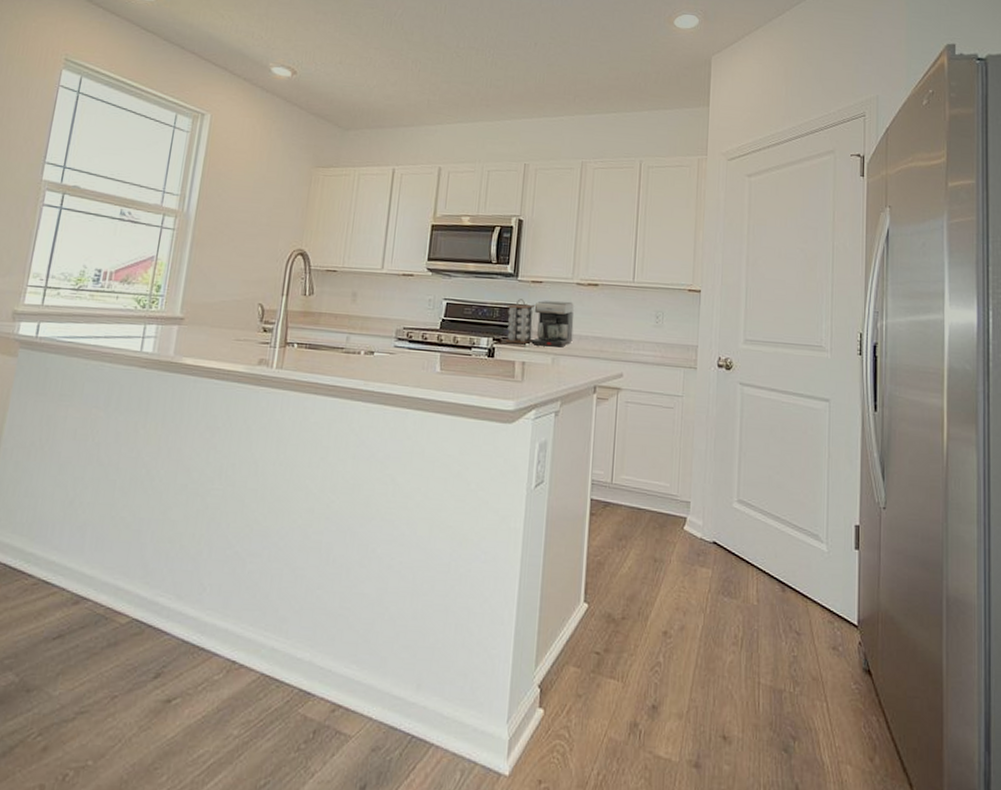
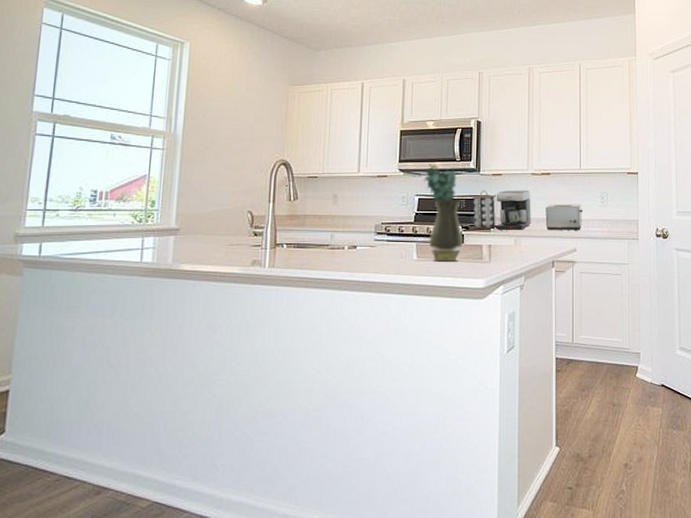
vase: none [454,264,494,378] -> present [424,163,464,262]
toaster: none [589,320,633,353] -> present [545,204,583,230]

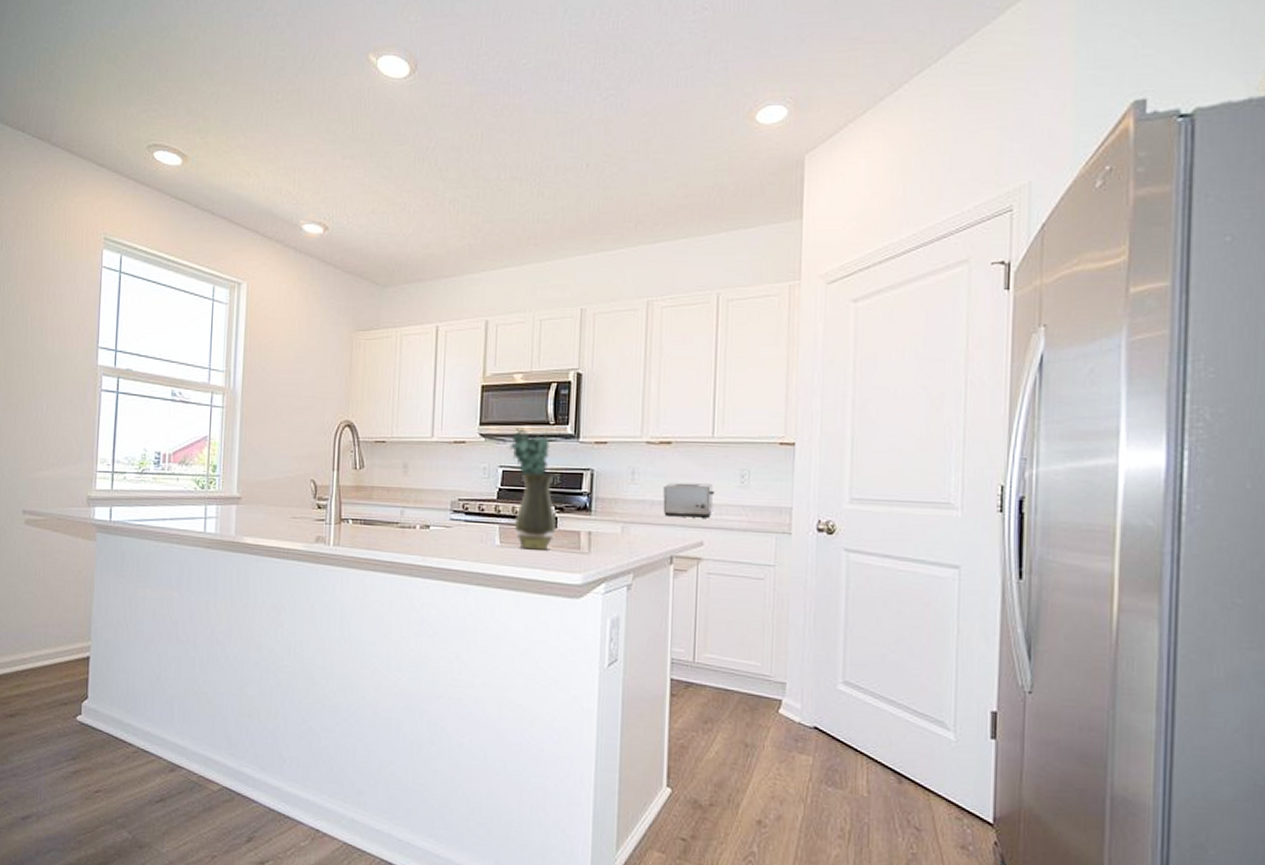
spice rack: present [472,190,497,230] -> none [568,462,599,513]
coffee maker: present [495,190,531,230] -> none [597,462,645,515]

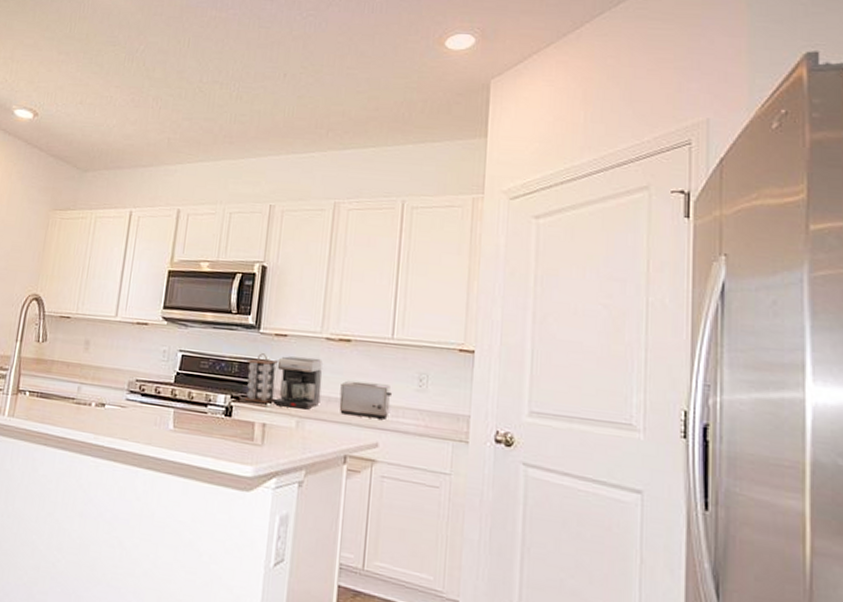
vase: present [509,427,557,550] -> none [189,313,233,439]
spice rack: none [568,462,599,513] -> present [244,353,277,404]
coffee maker: none [597,462,645,515] -> present [273,356,323,410]

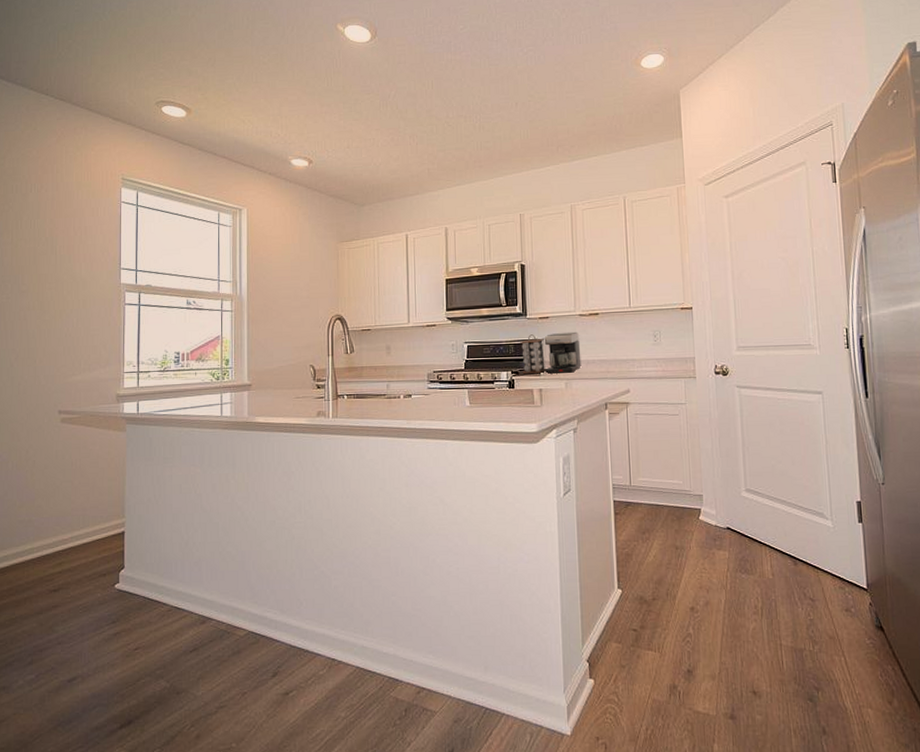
toaster: present [339,380,392,419] -> none [595,344,635,372]

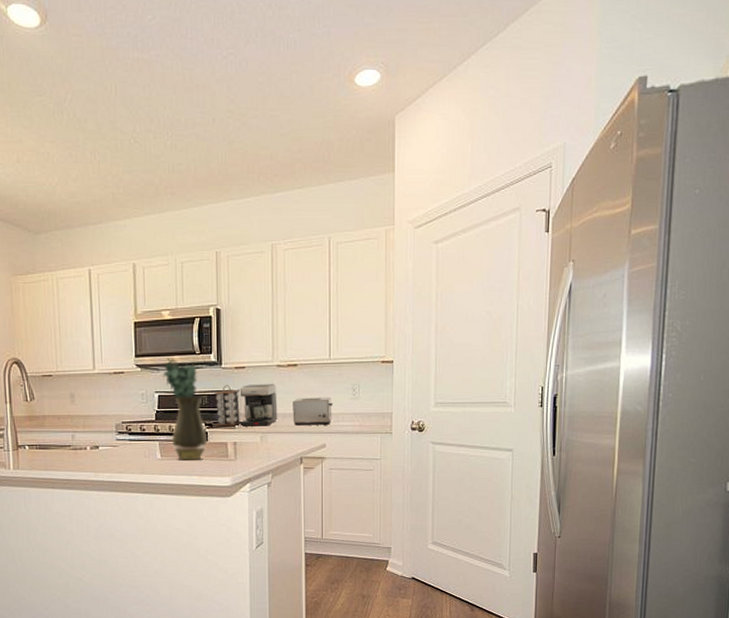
vase: none [471,310,515,407] -> present [163,358,208,460]
toaster: none [595,344,635,372] -> present [292,397,332,426]

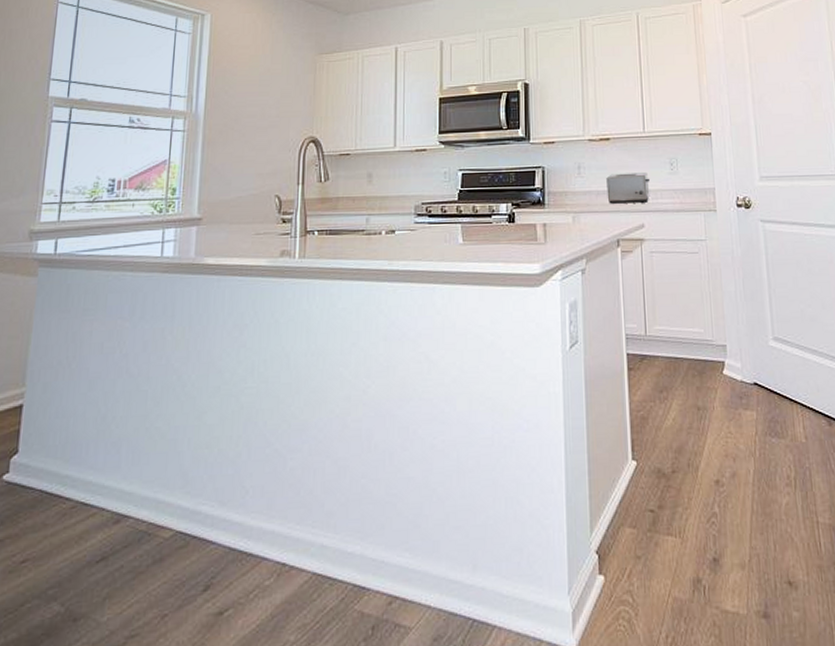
vase: present [163,358,208,460] -> none [467,133,515,245]
spice rack: present [214,385,241,427] -> none [522,161,552,207]
coffee maker: present [239,383,278,427] -> none [549,158,591,206]

